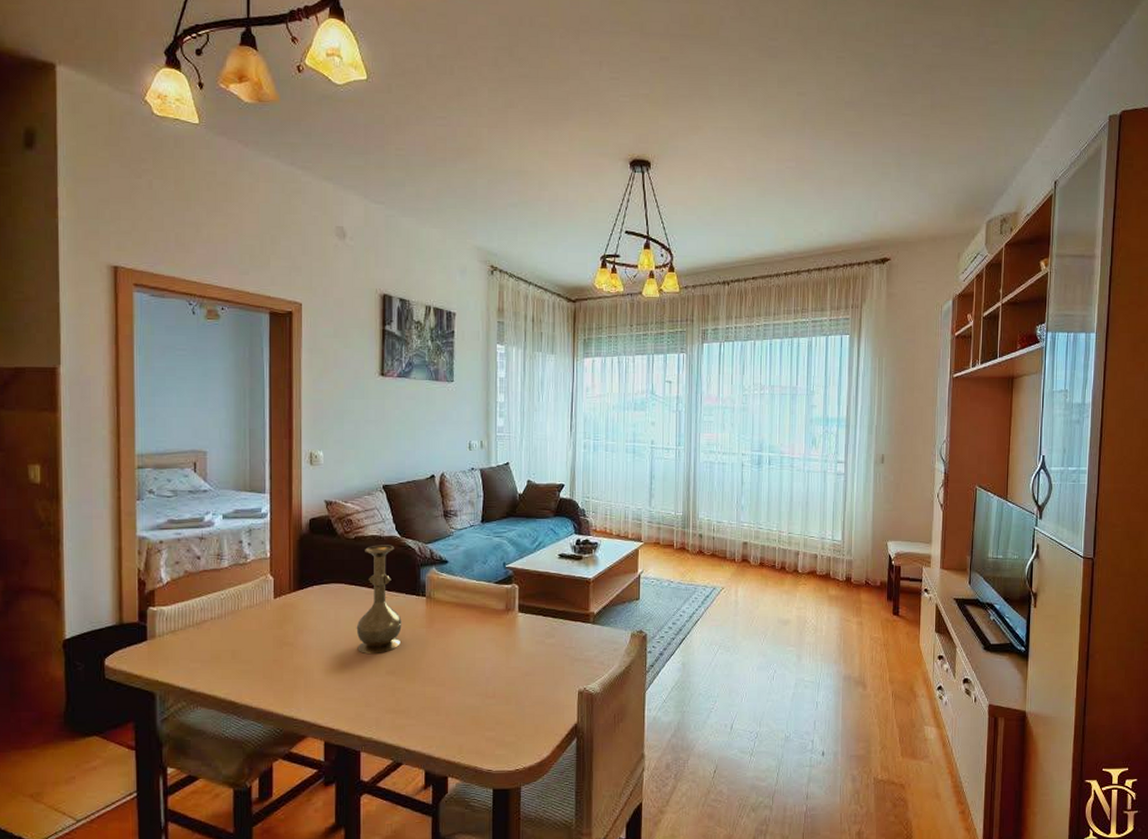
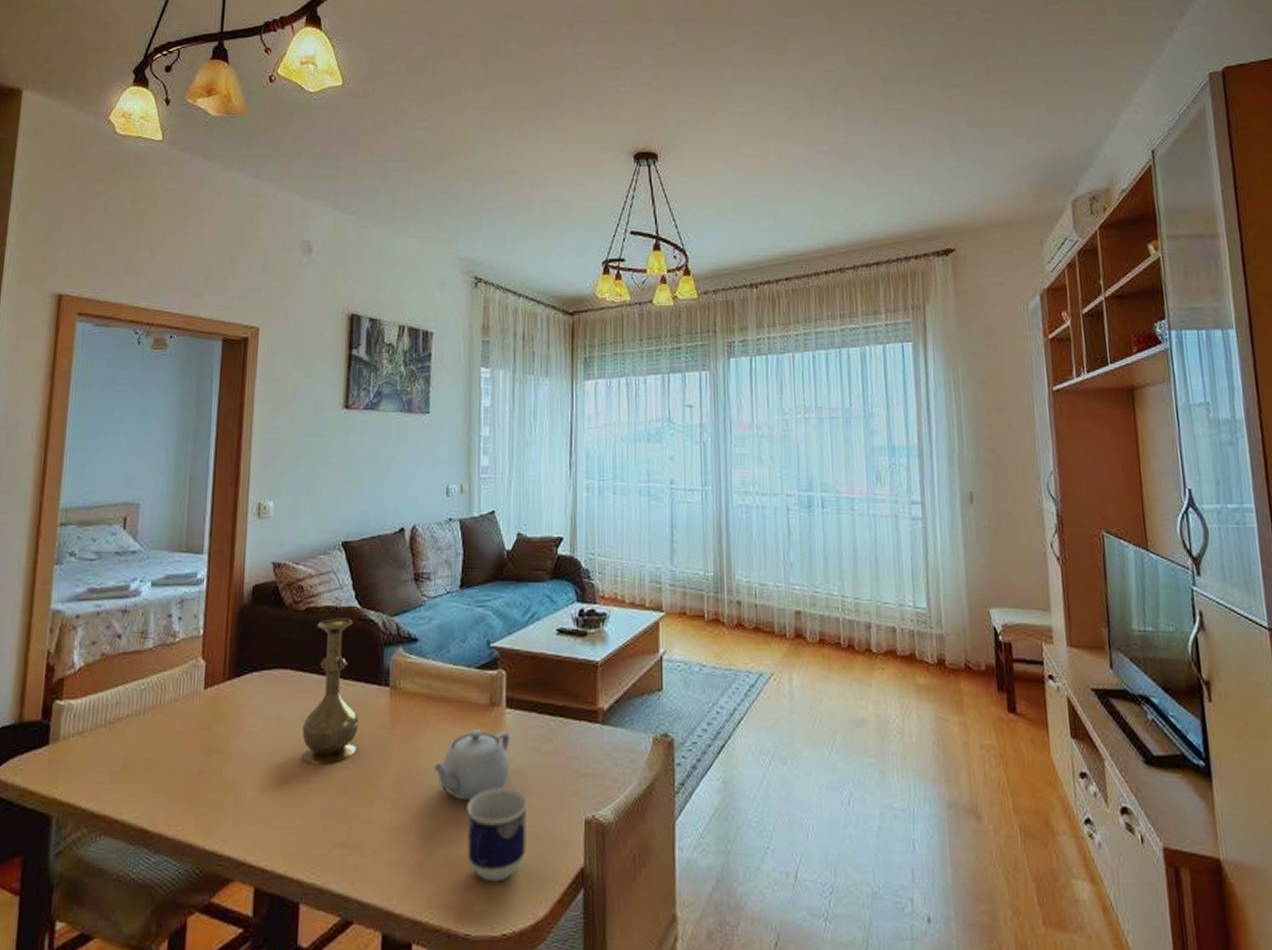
teapot: none [461,628,522,679] -> present [432,729,510,801]
cup: none [488,669,535,735] -> present [466,787,528,882]

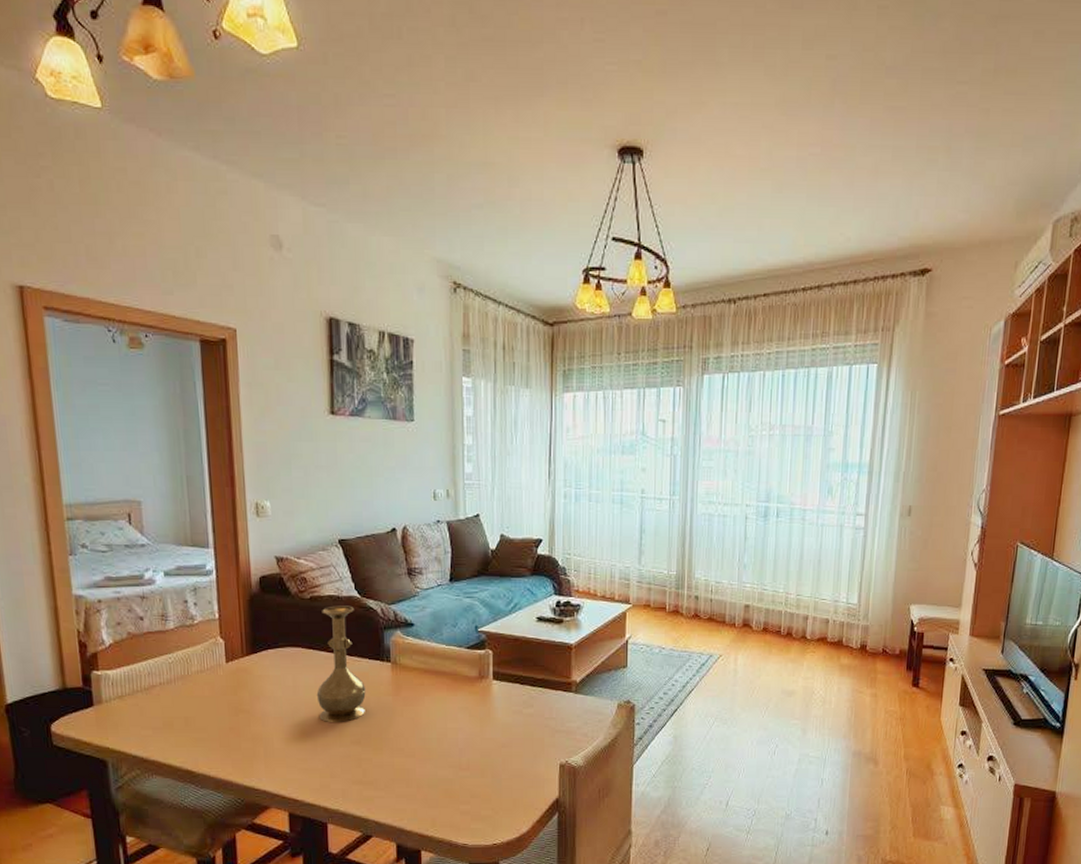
teapot: present [432,729,510,801] -> none [431,696,497,750]
cup: present [466,787,528,882] -> none [461,740,512,808]

